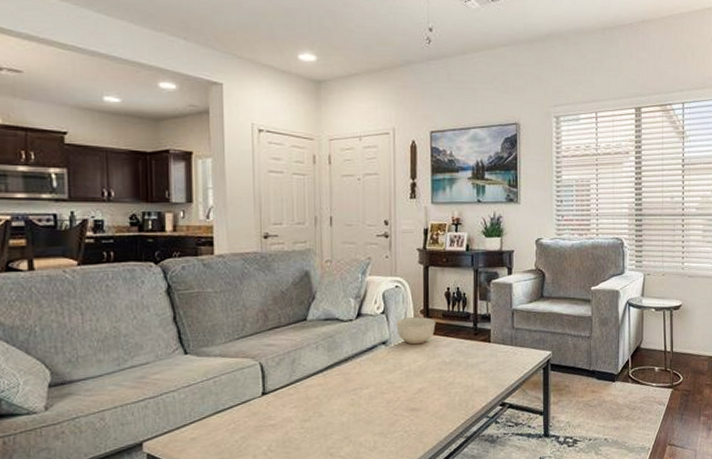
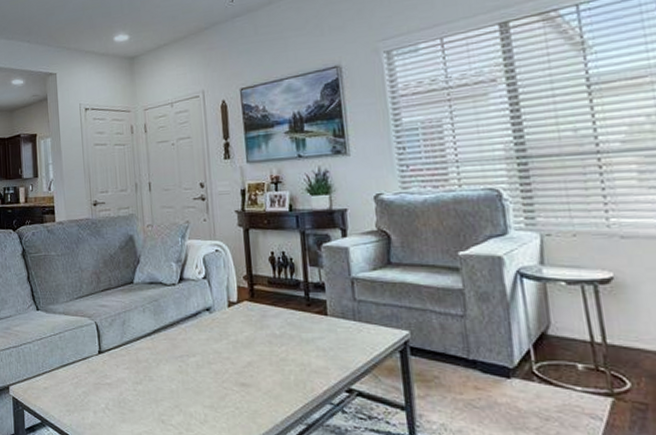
bowl: present [396,317,436,345] -> none [218,284,262,313]

